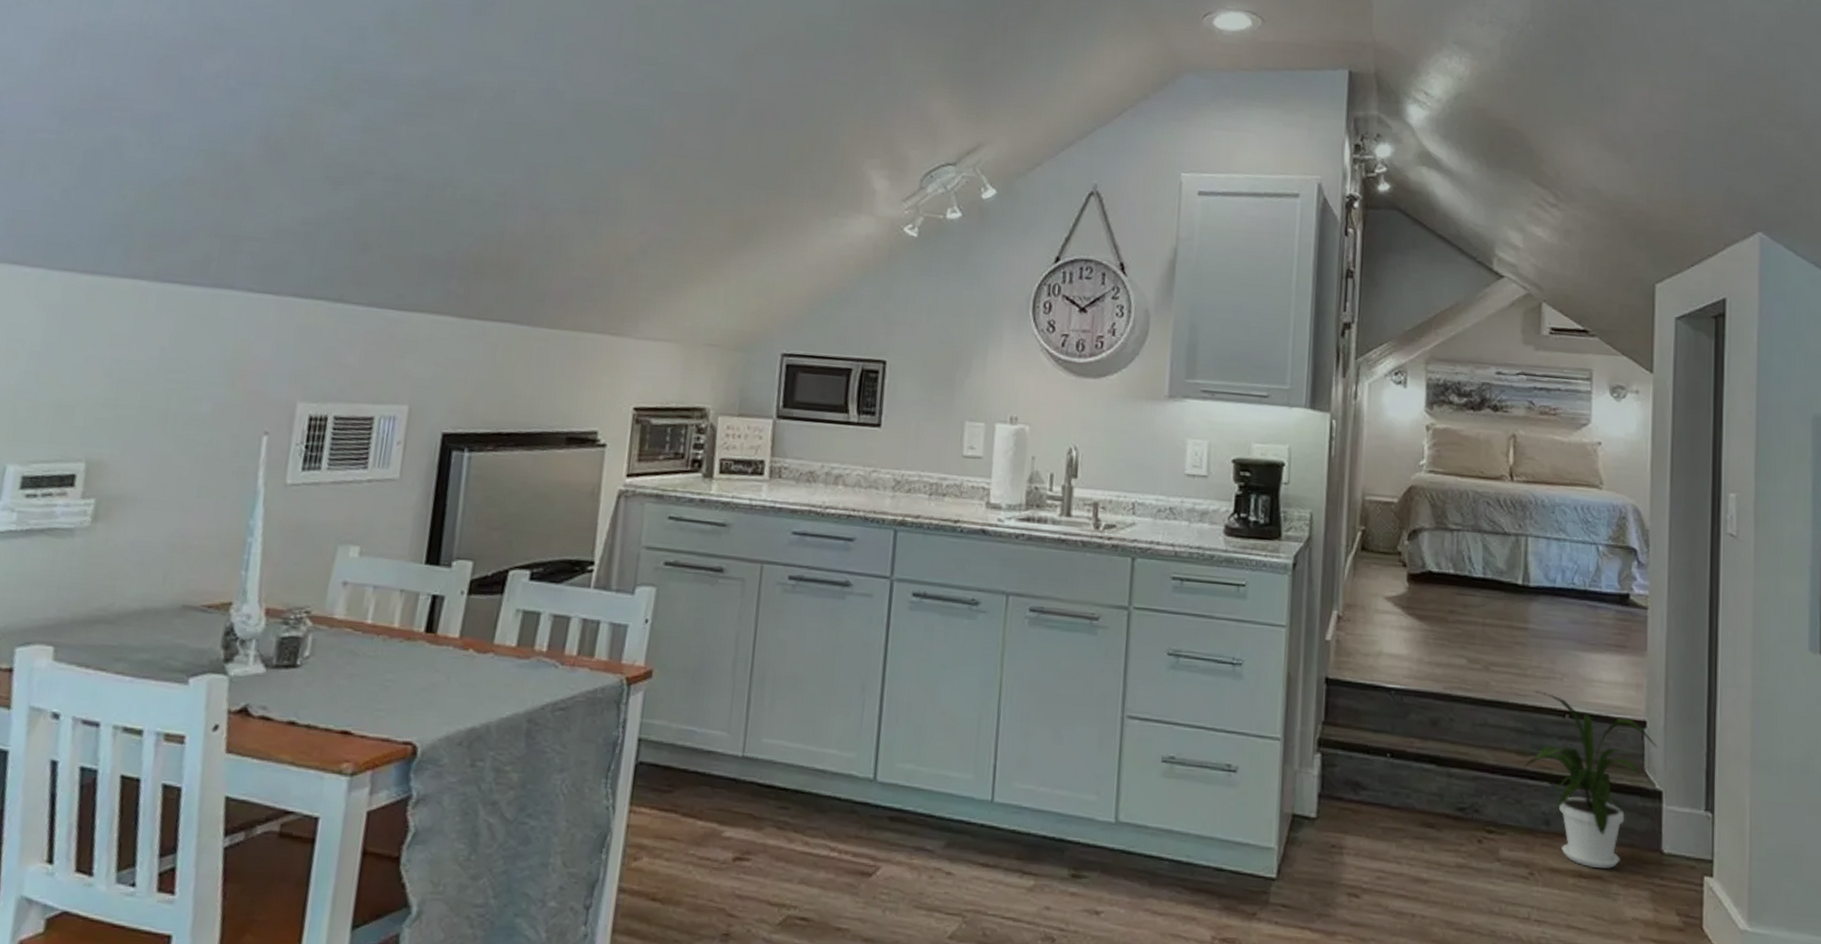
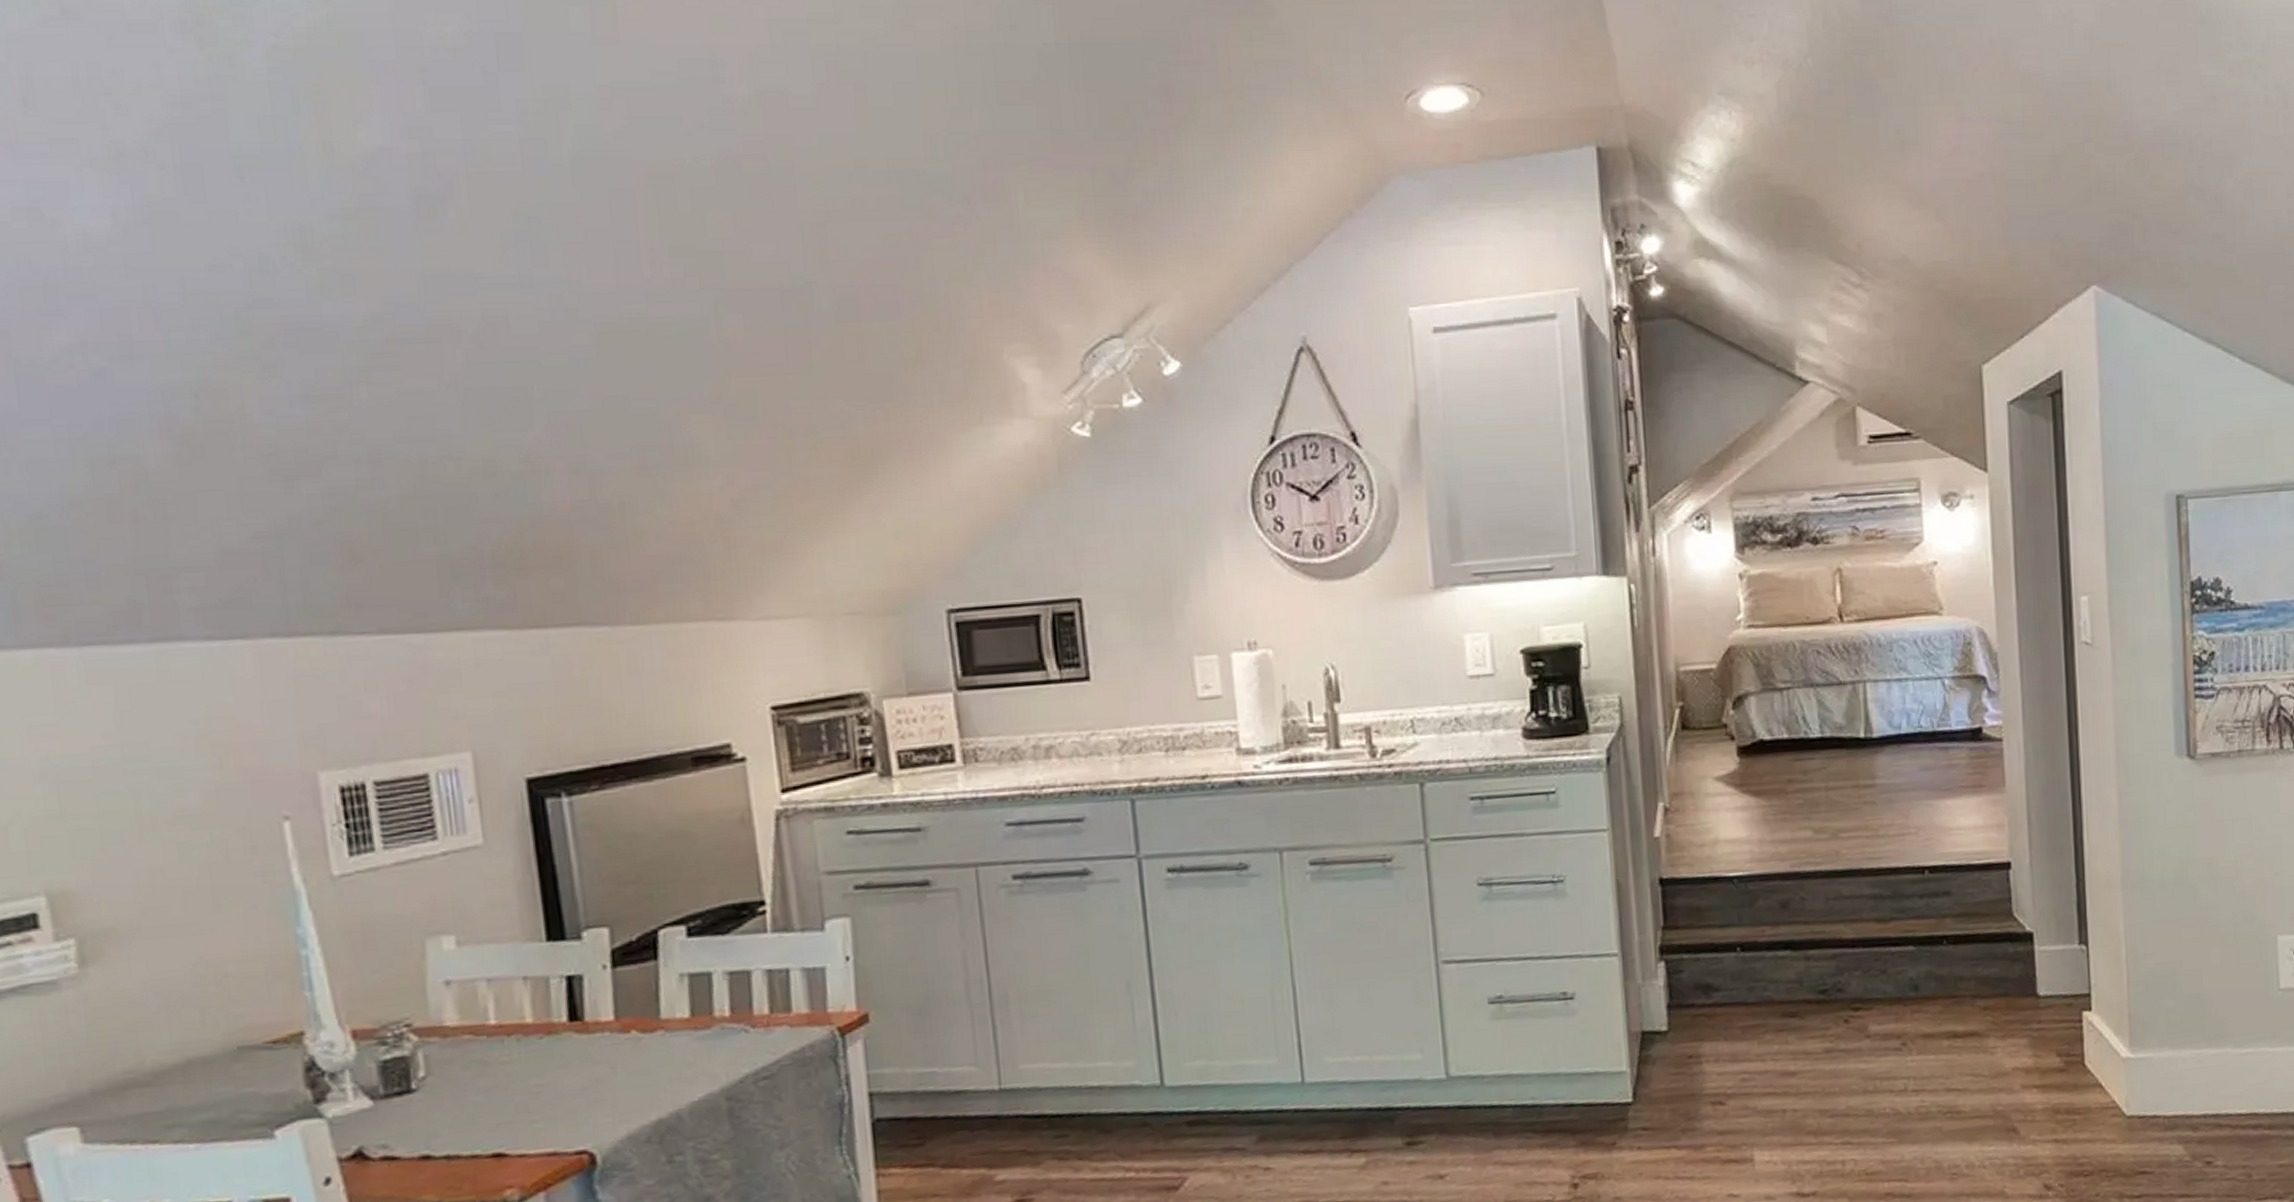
house plant: present [1524,691,1658,869] -> none [1885,850,2025,1026]

